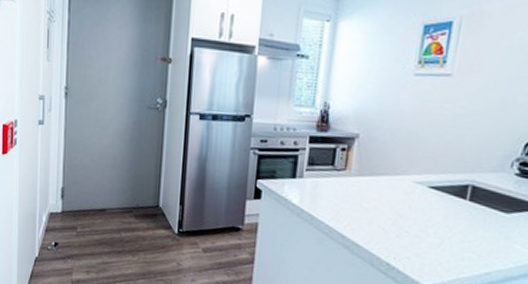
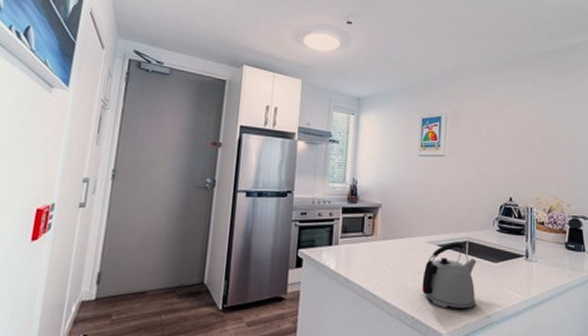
kettle: none [402,184,481,262] -> present [422,241,477,309]

